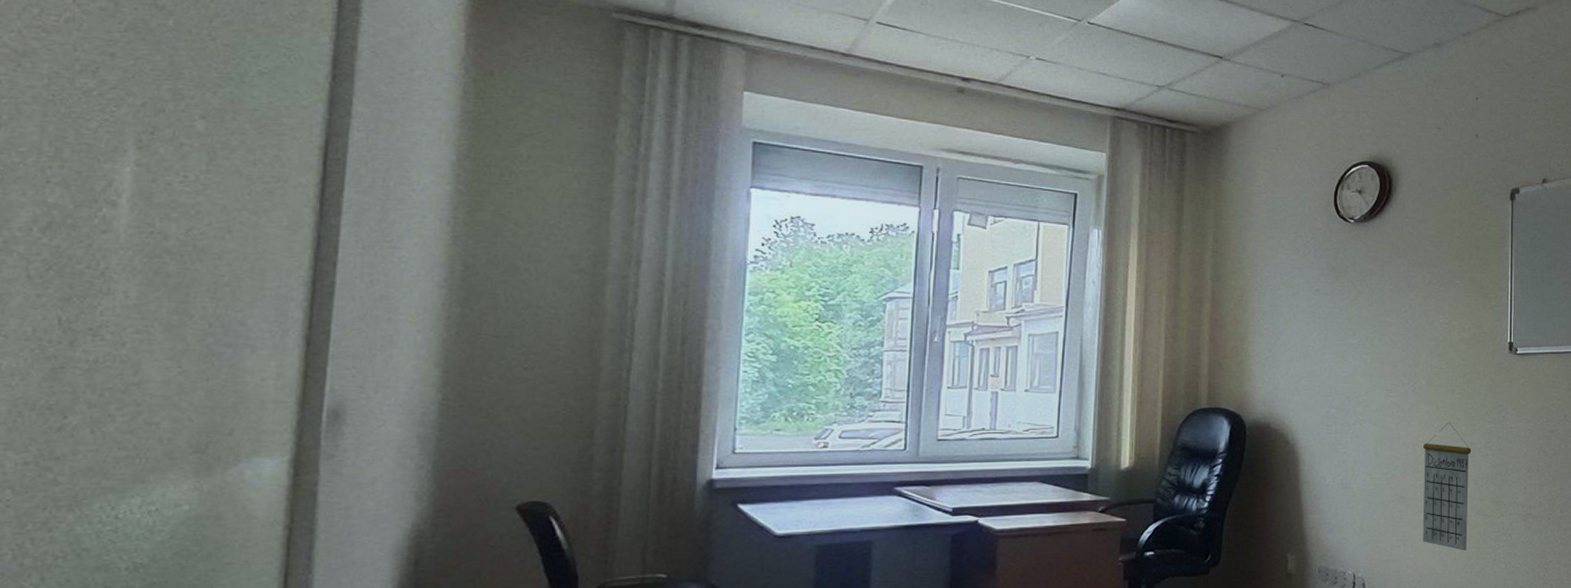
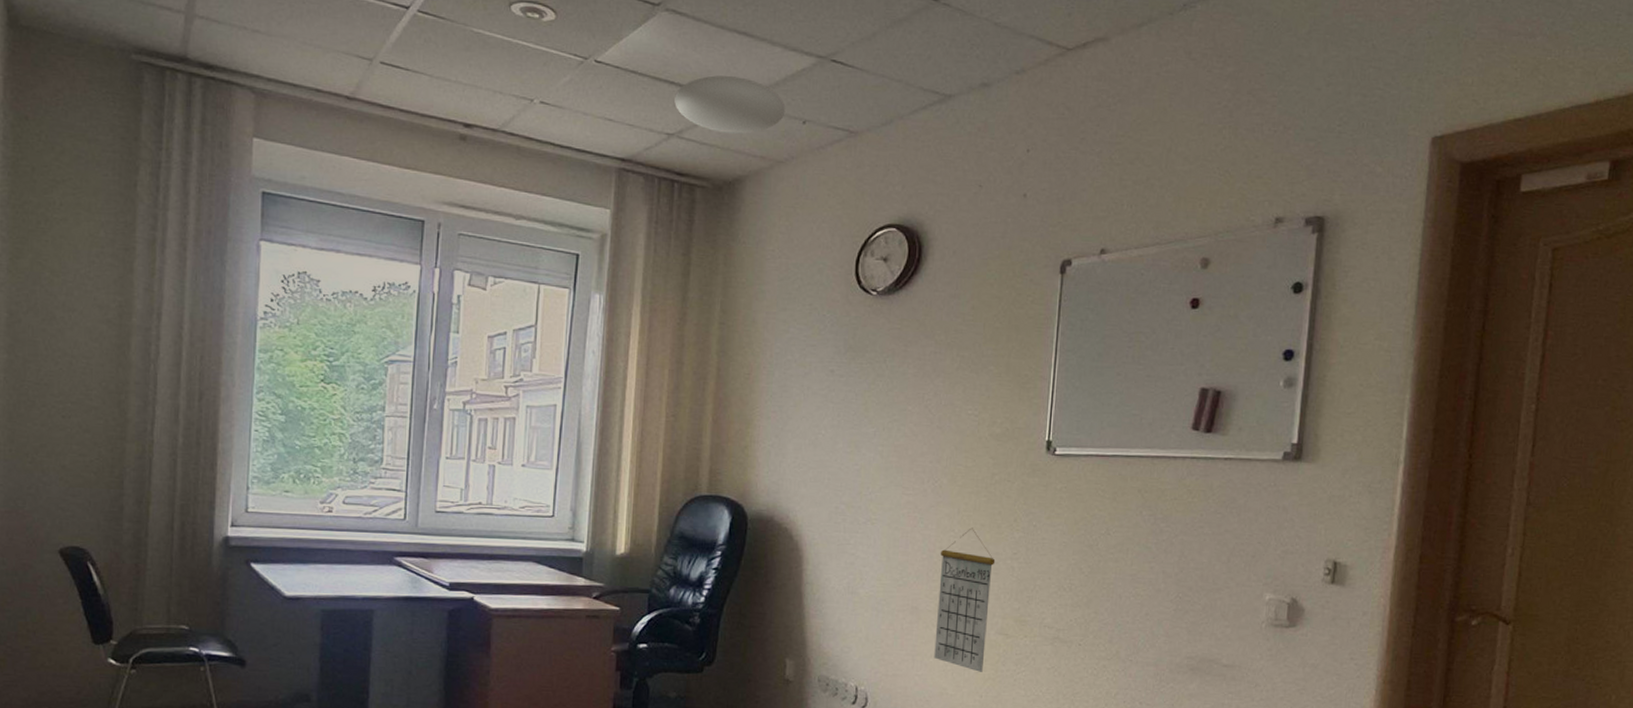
ceiling light: none [1164,36,1265,86] -> present [674,75,786,134]

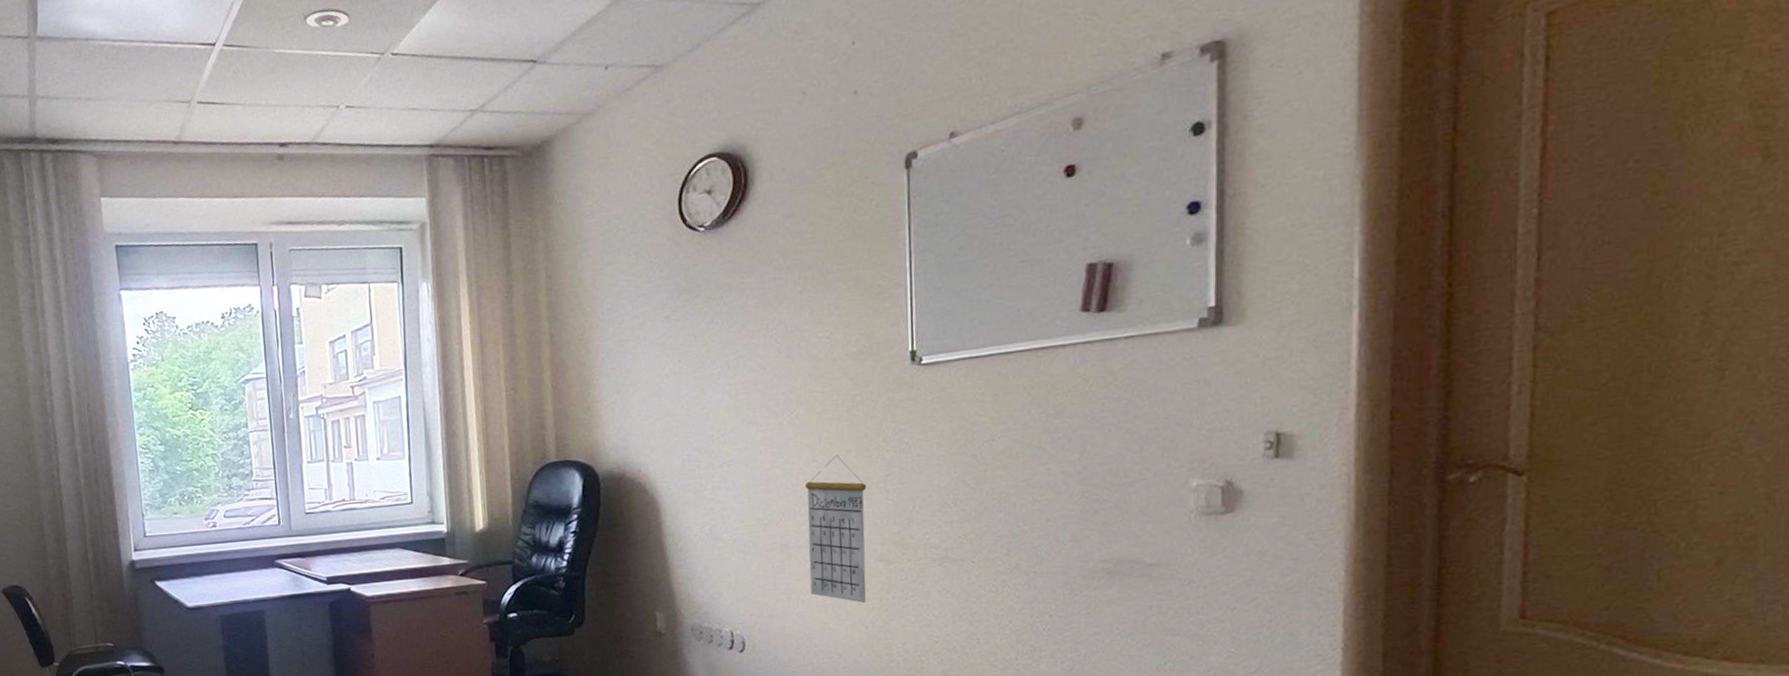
ceiling light: present [674,75,786,134] -> none [473,36,586,98]

